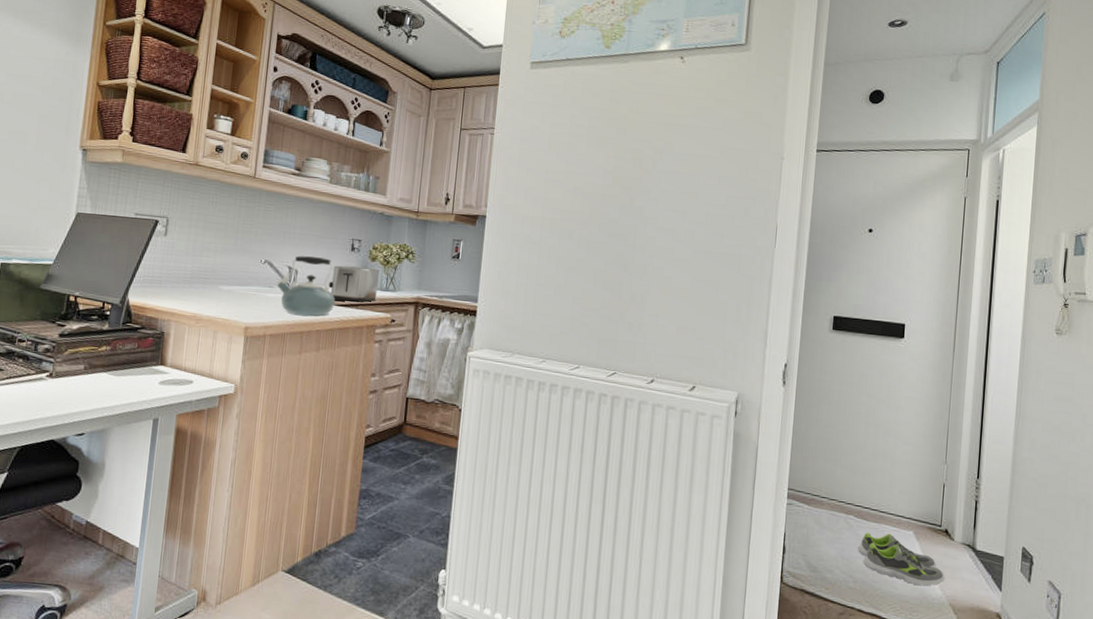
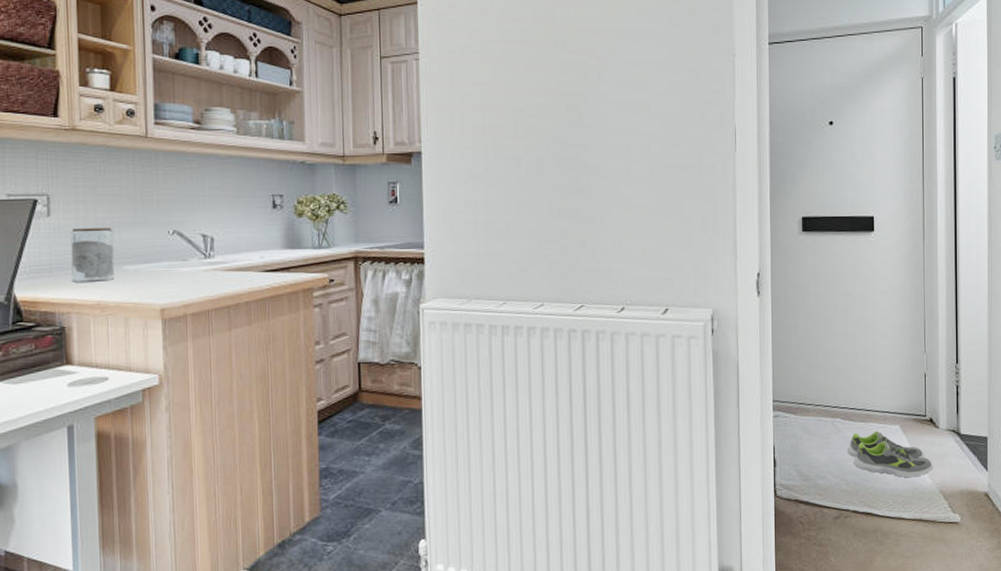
jar: none [176,248,216,297] -> present [70,227,115,282]
kettle: present [275,256,335,317] -> none [189,220,263,289]
toaster: present [328,265,379,304] -> none [252,225,309,266]

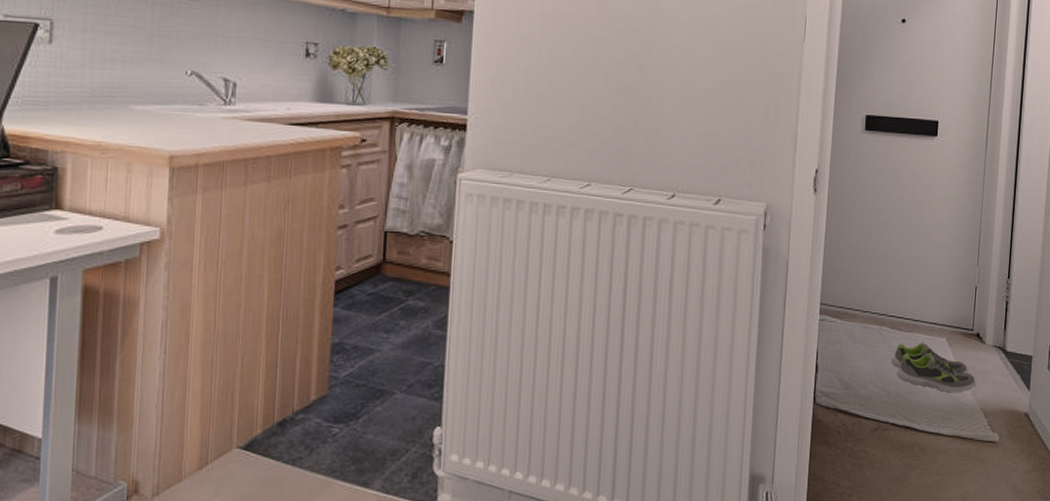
jar: present [70,227,115,282] -> none [71,59,124,121]

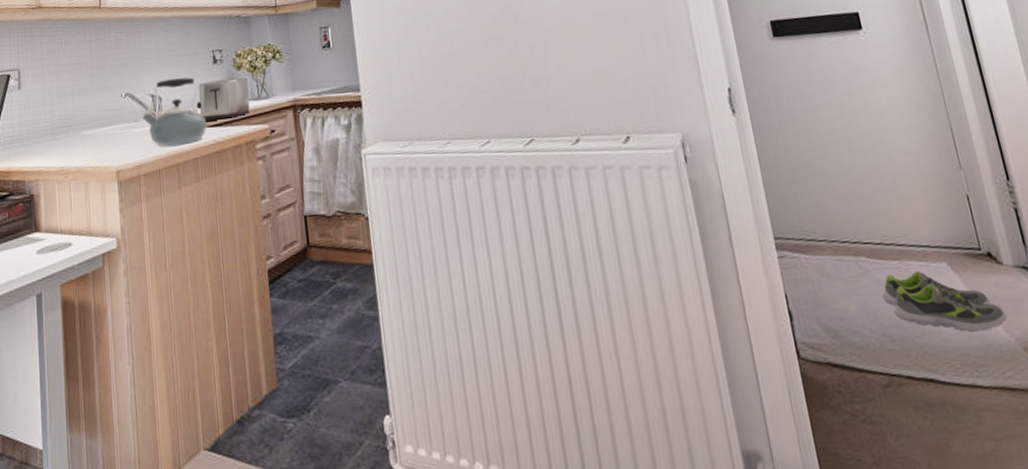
kettle: none [207,64,288,140] -> present [140,77,207,147]
toaster: none [278,75,343,121] -> present [196,77,250,121]

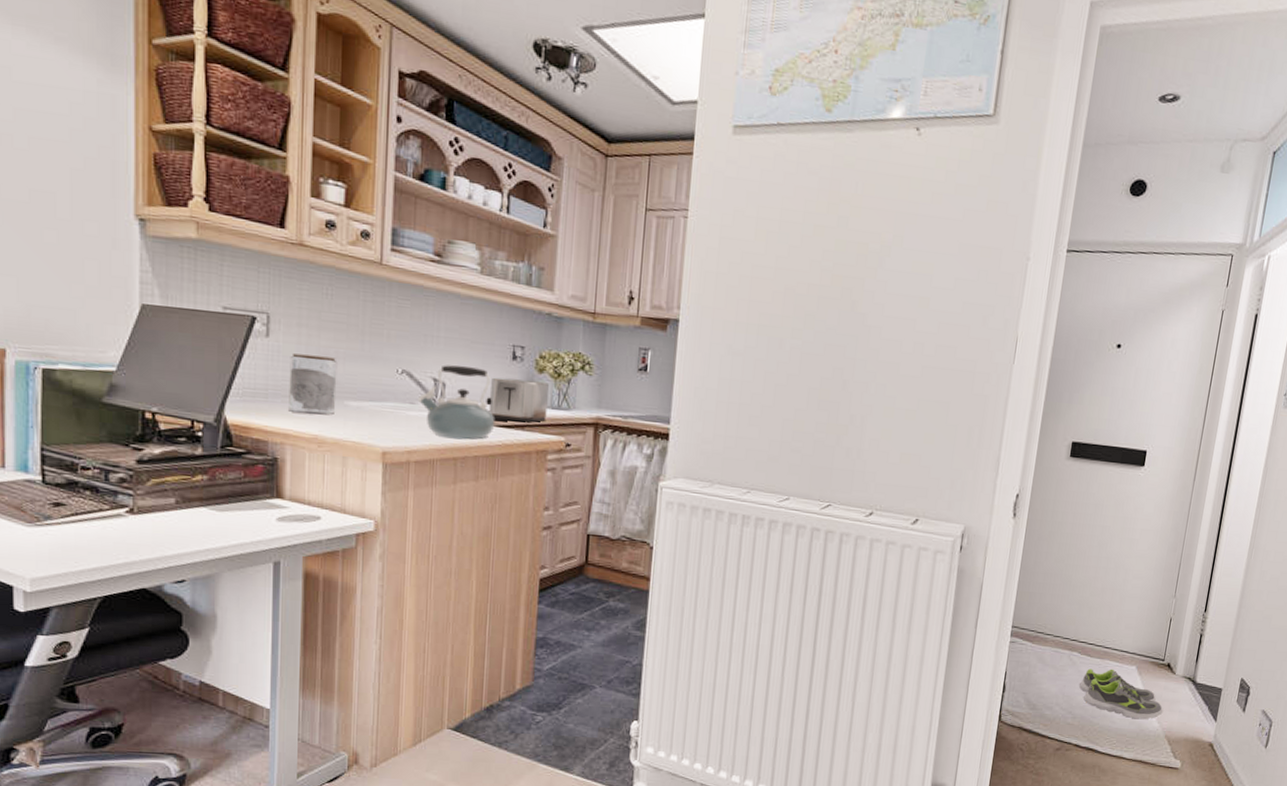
jar: none [37,95,75,150] -> present [289,353,337,415]

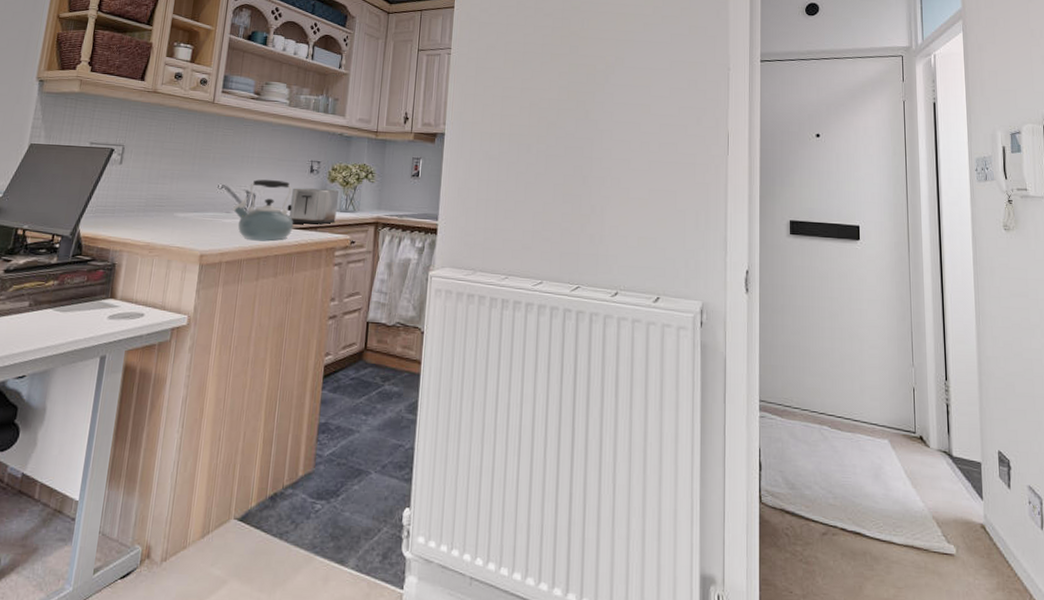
jar: present [289,353,337,415] -> none [129,176,172,225]
athletic shoe: present [1079,668,1164,720] -> none [835,443,925,499]

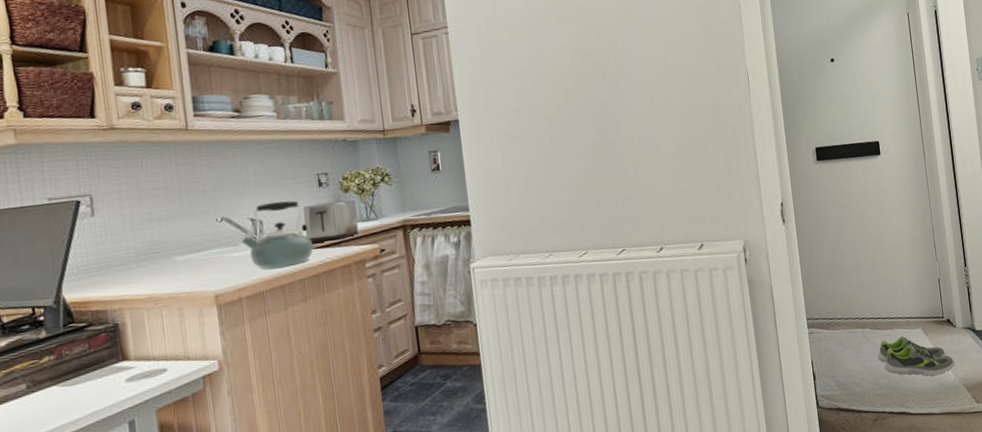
athletic shoe: none [835,443,925,499] -> present [878,336,956,376]

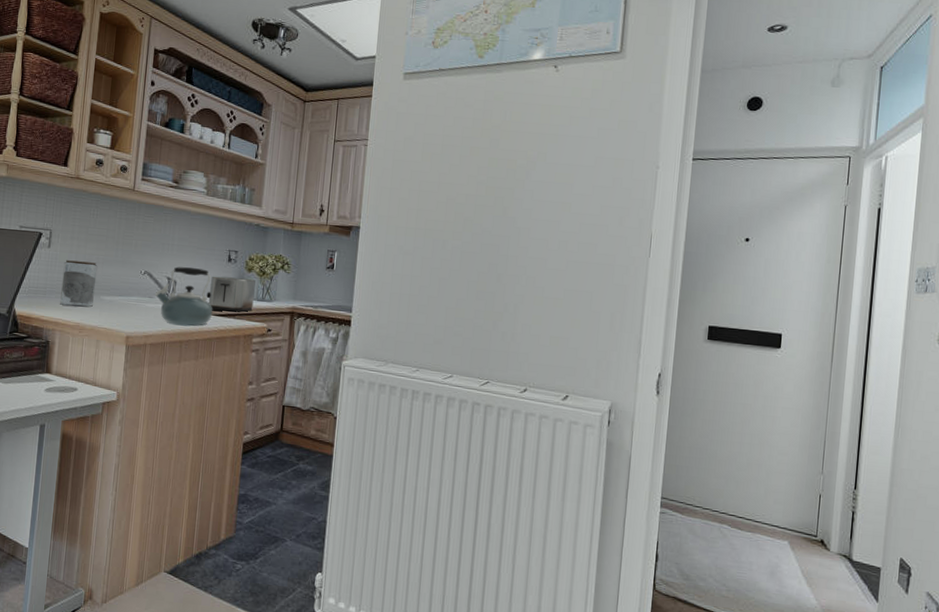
jar: none [116,221,165,279] -> present [60,260,98,307]
athletic shoe: present [878,336,956,376] -> none [732,541,821,597]

